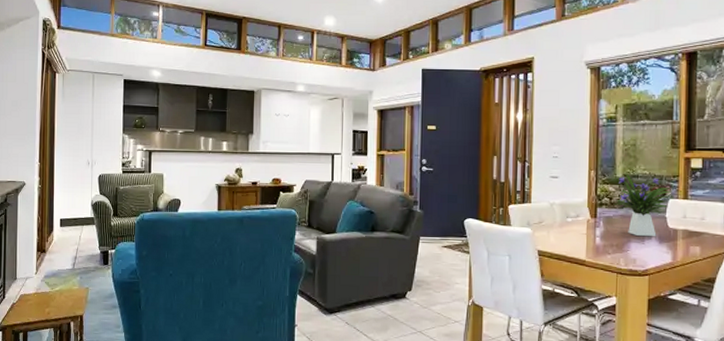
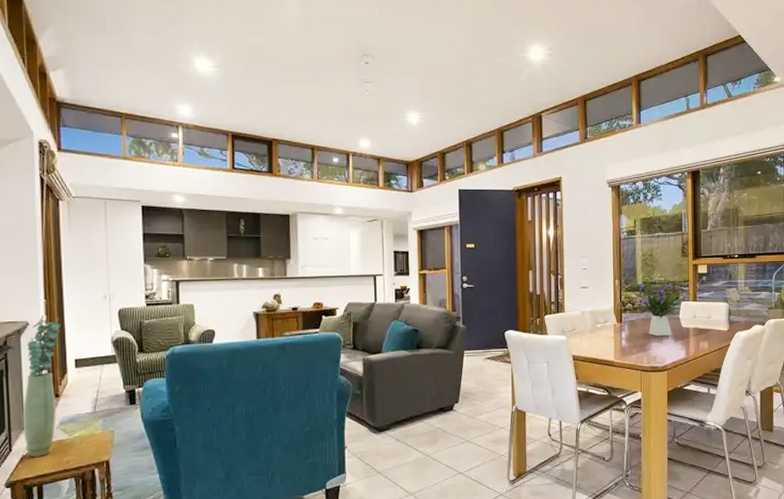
vase: none [15,176,51,306] -> present [22,314,61,458]

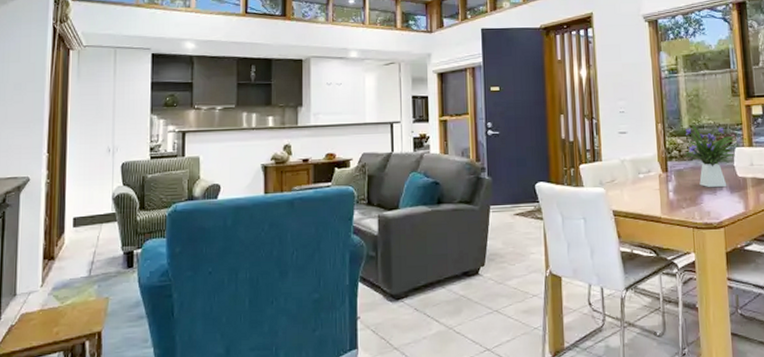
vase: present [22,314,61,458] -> none [14,169,62,328]

